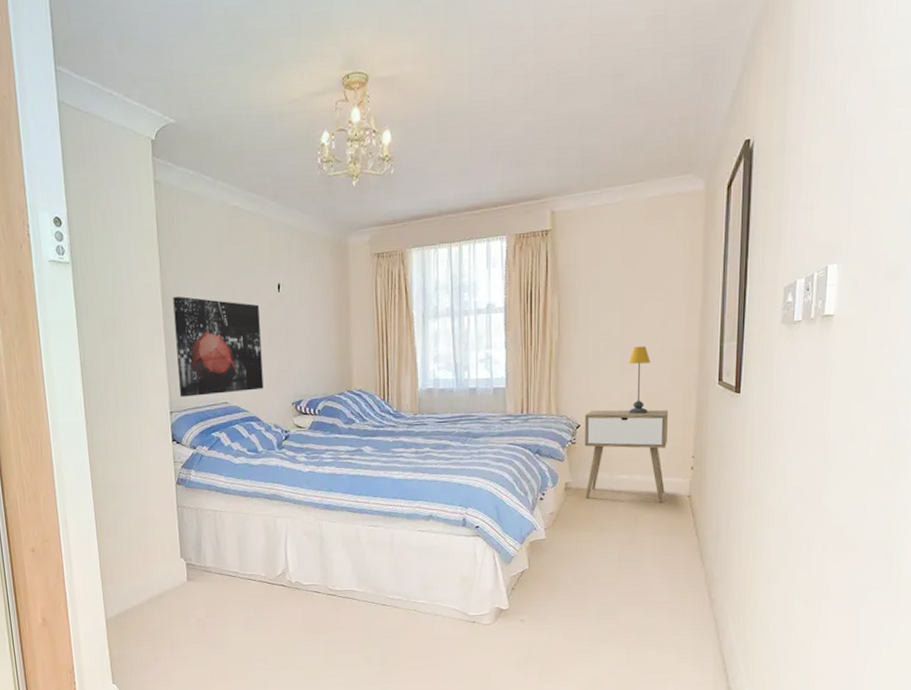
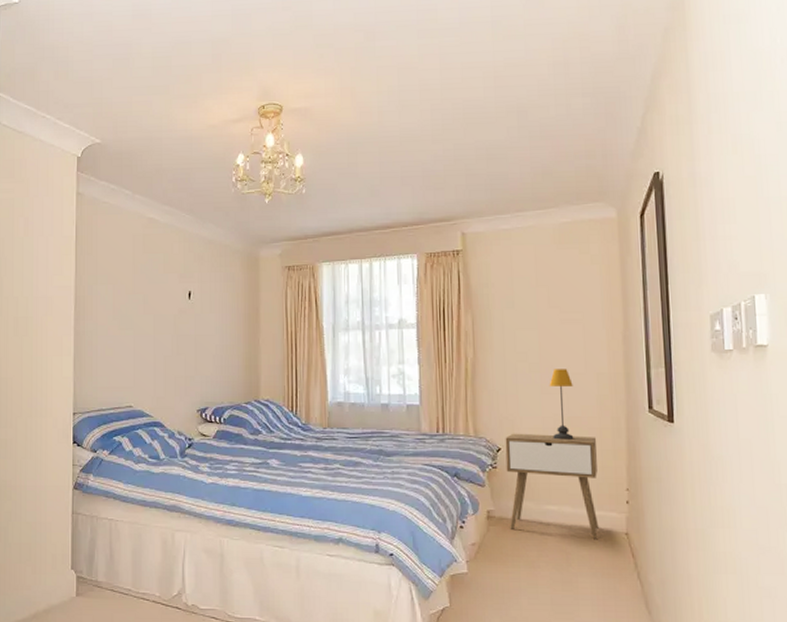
wall art: present [173,296,264,397] -> none [84,299,169,398]

